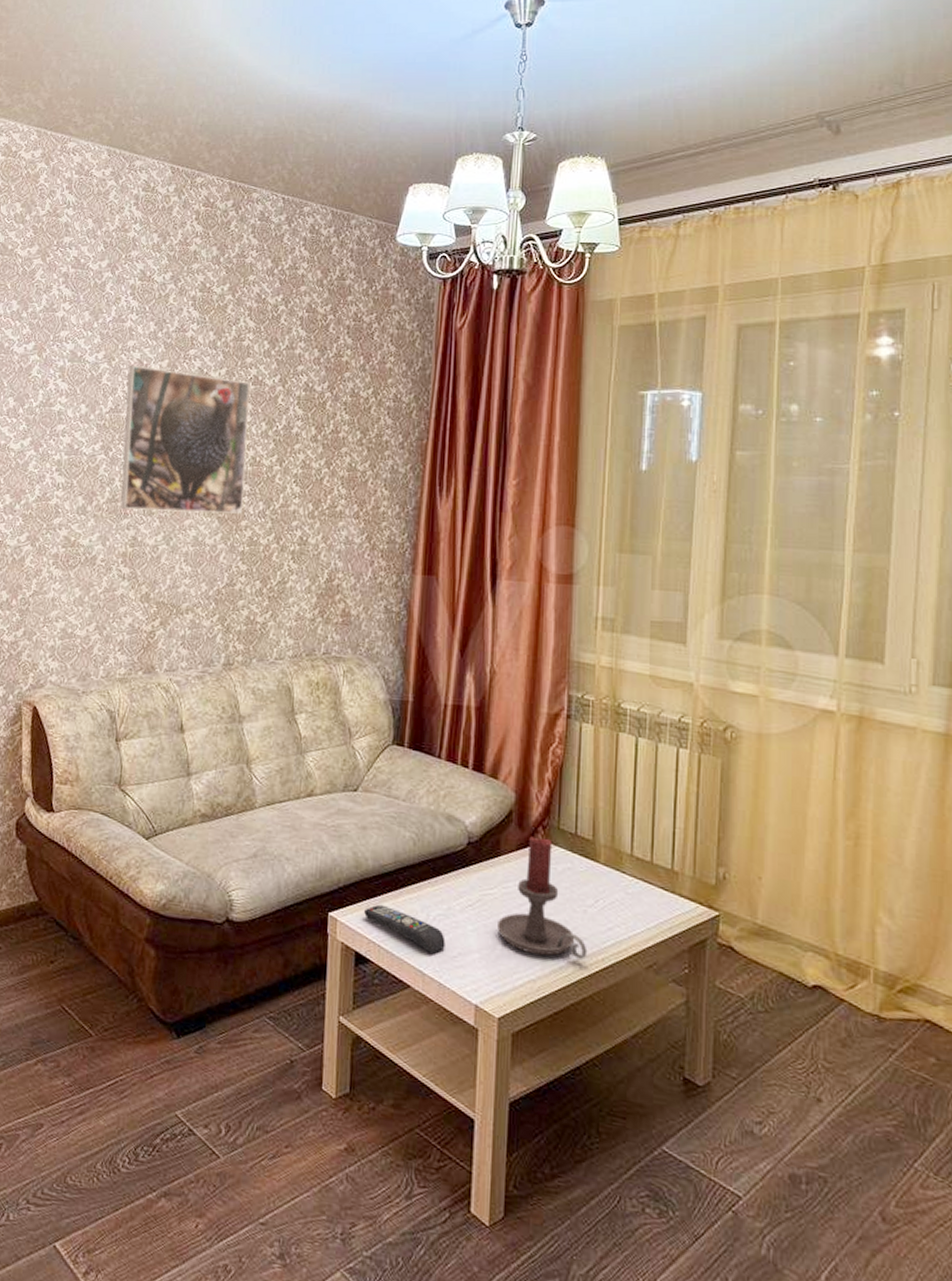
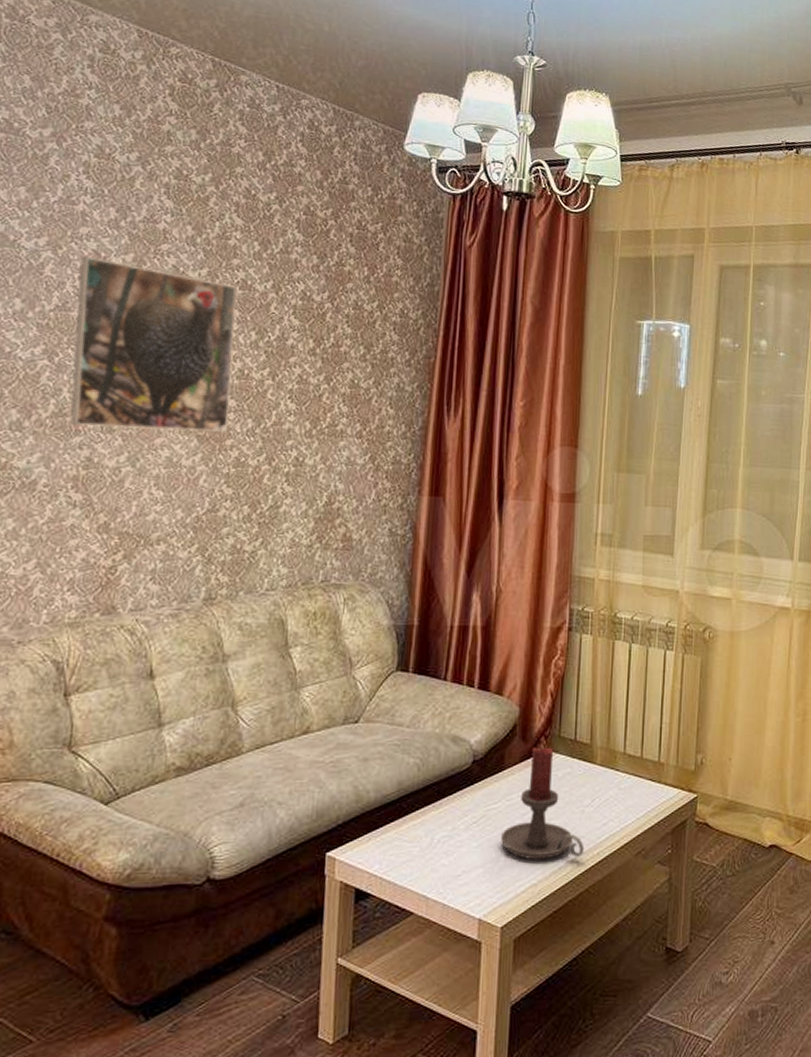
remote control: present [364,904,446,954] -> none [365,835,450,876]

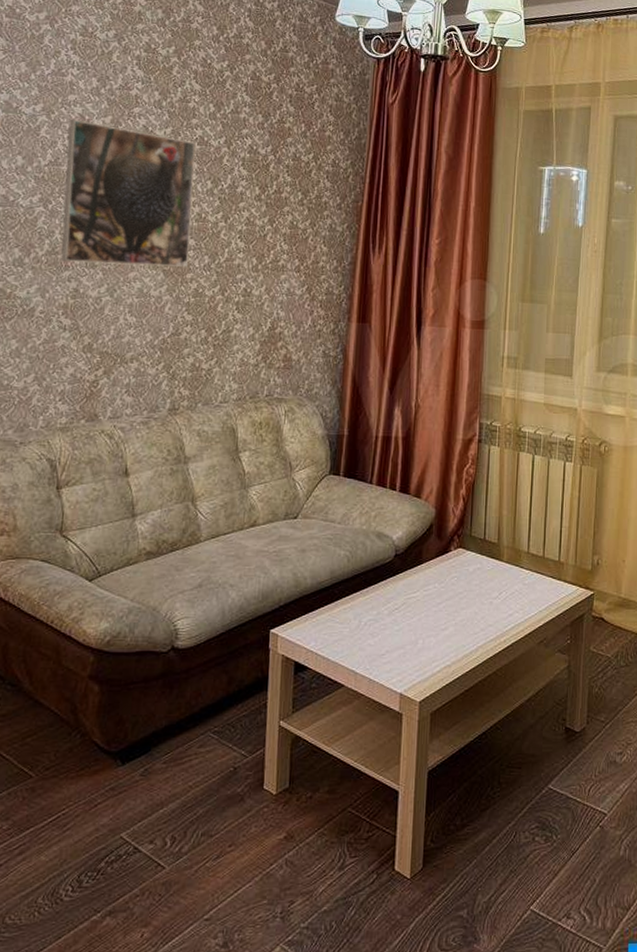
candle holder: present [501,747,585,860] -> none [419,545,493,644]

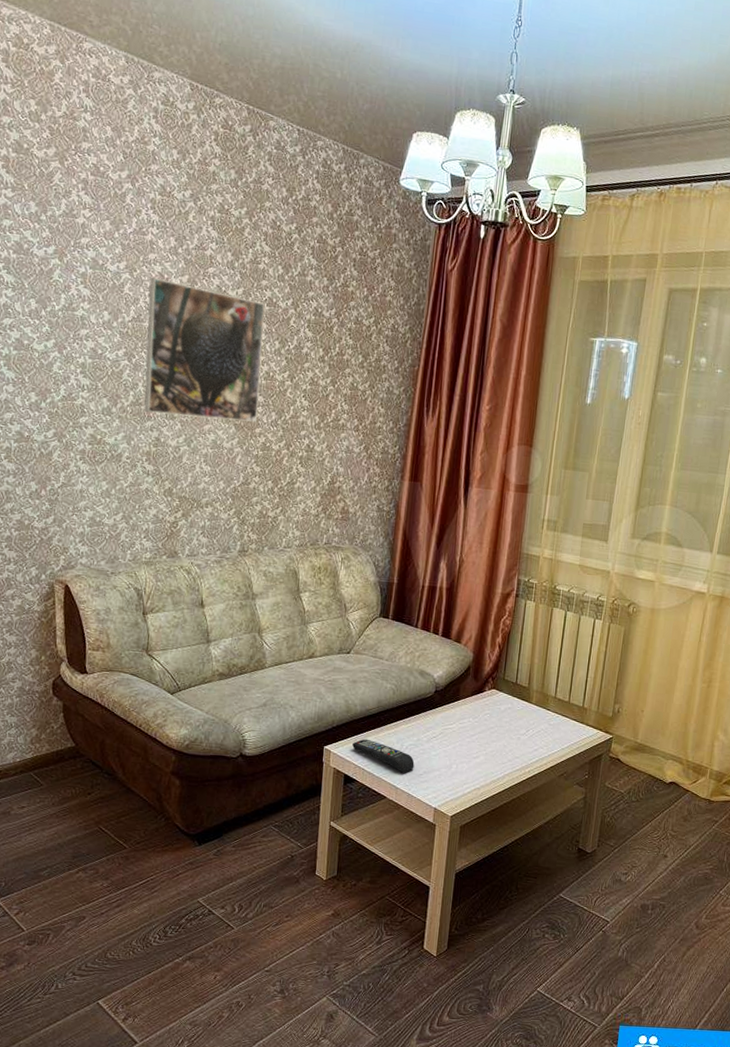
remote control: none [303,617,375,654] -> present [352,738,415,773]

